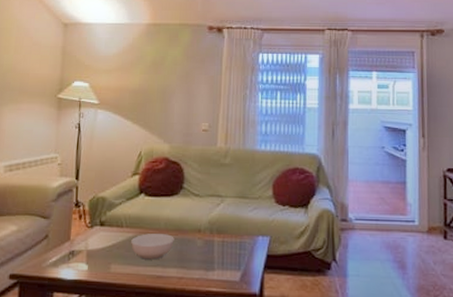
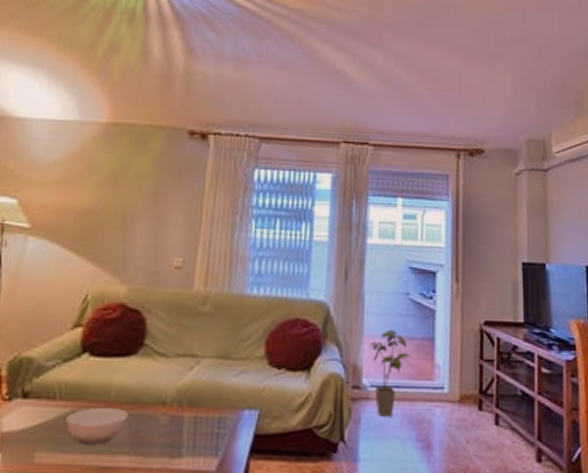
house plant: none [354,175,387,243] -> present [370,329,411,417]

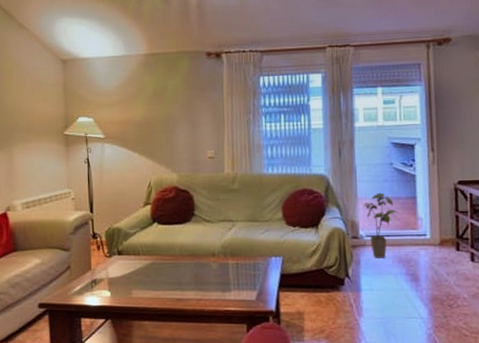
bowl: present [66,408,129,445] -> none [149,259,190,284]

